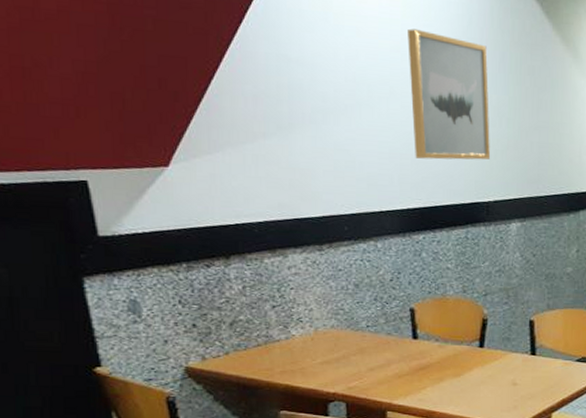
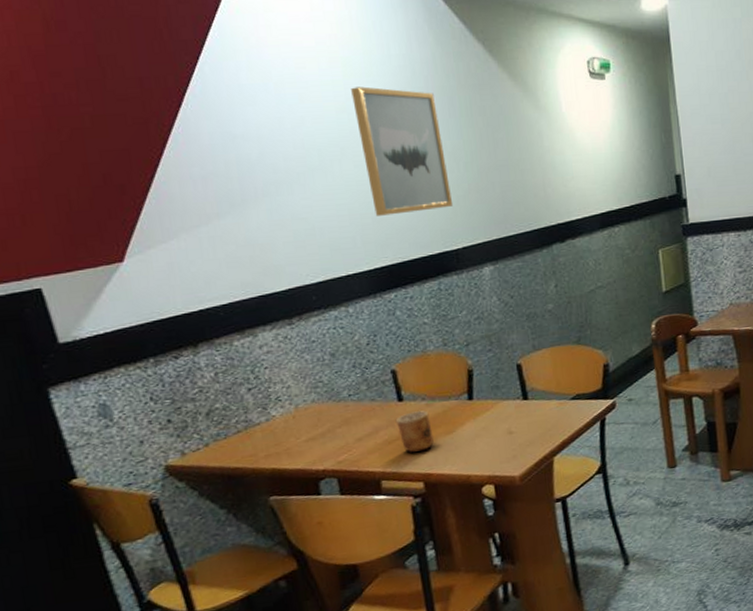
cup: none [408,351,443,389] -> present [395,410,435,452]

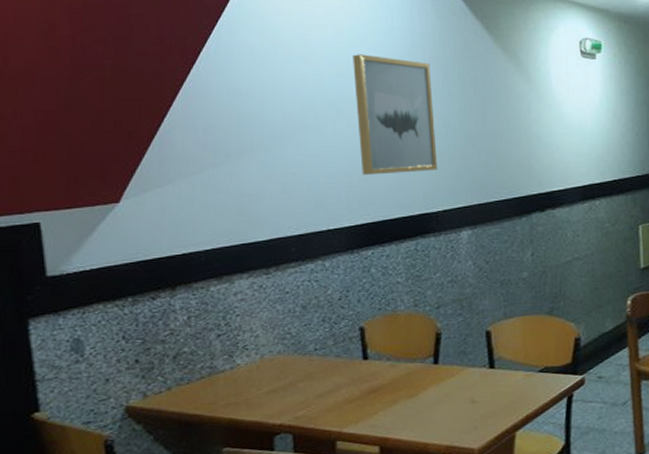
cup: present [395,410,435,452] -> none [358,371,395,414]

